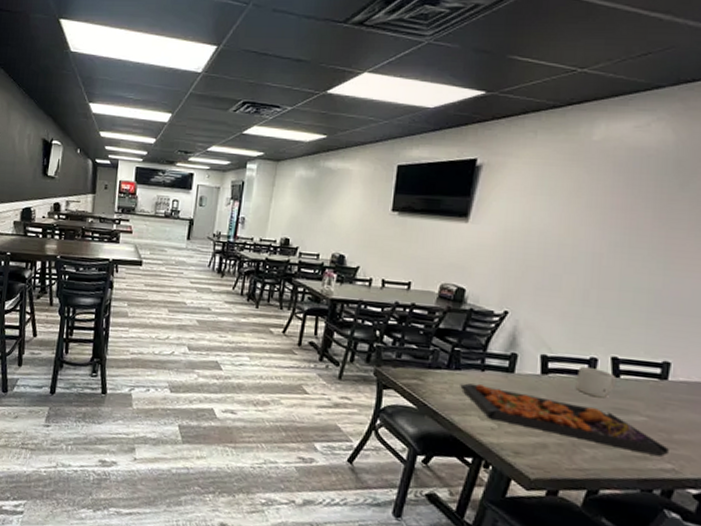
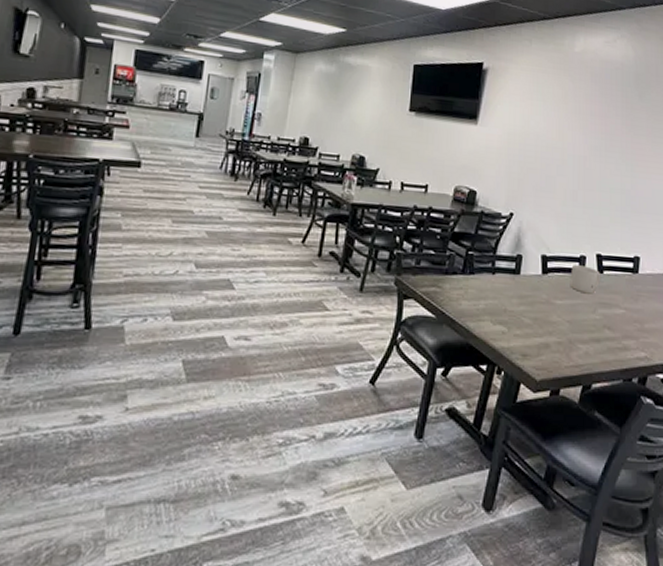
food tray: present [460,383,670,458] -> none [474,287,643,347]

